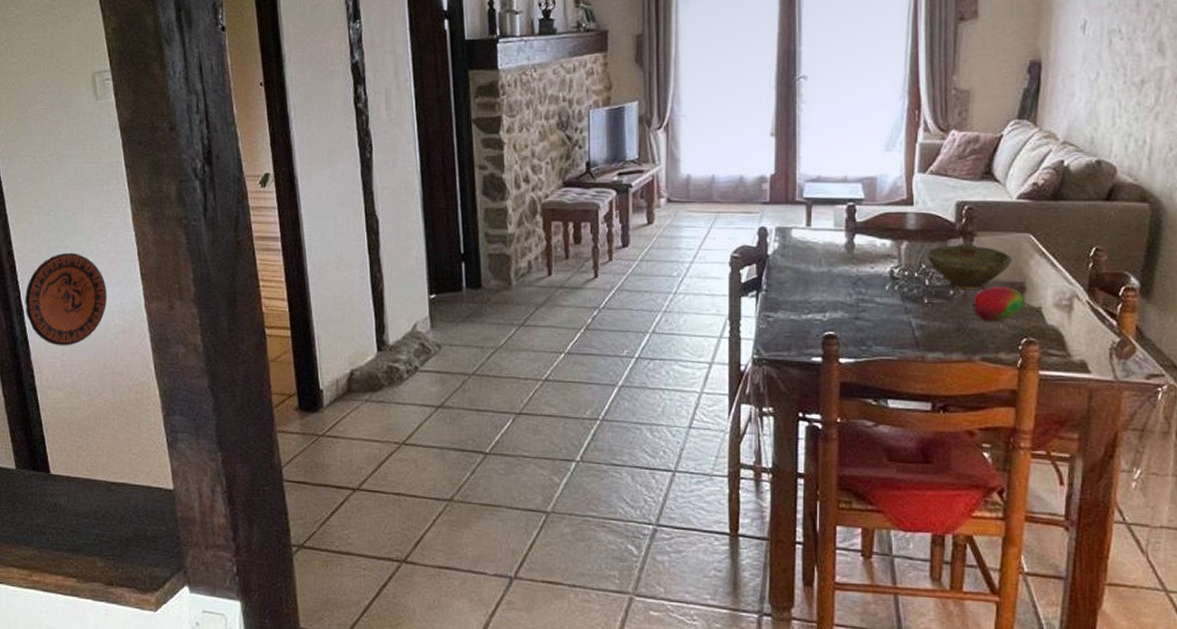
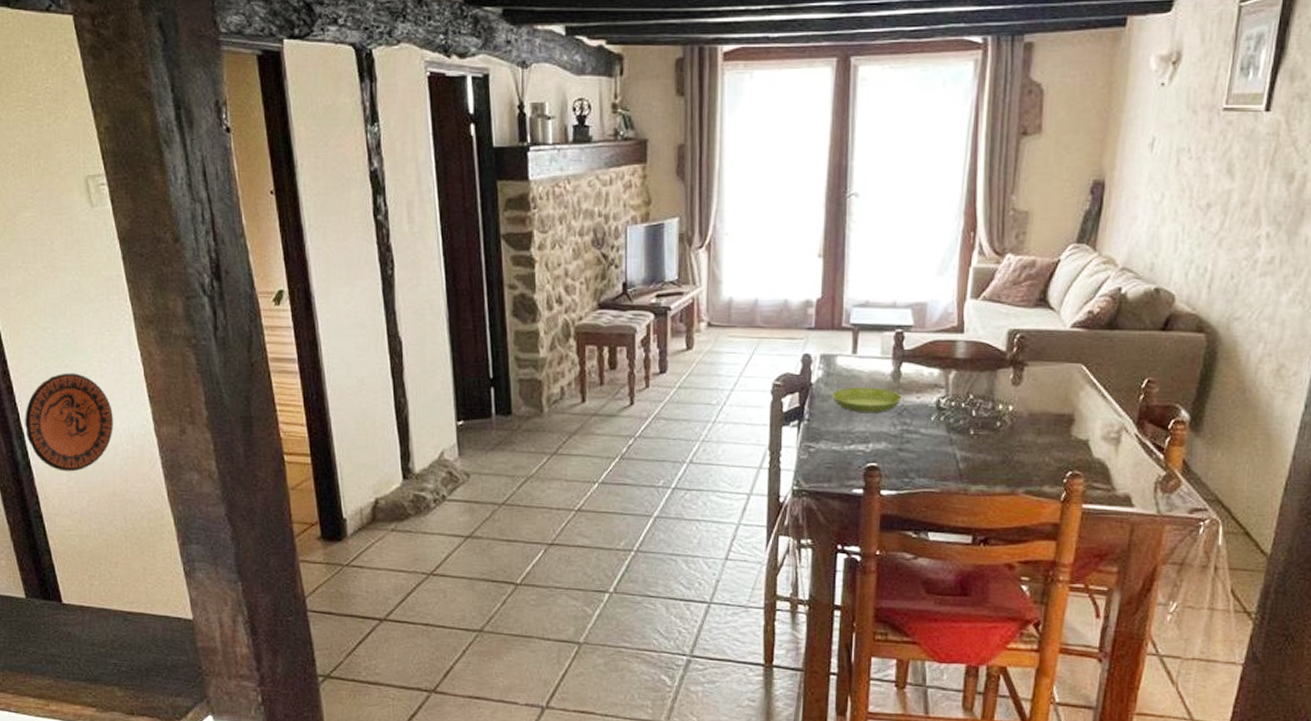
saucer: none [788,258,857,284] -> present [832,387,903,414]
bowl: present [926,243,1012,290] -> none [975,372,1063,422]
fruit: present [972,286,1024,322] -> none [1018,418,1072,455]

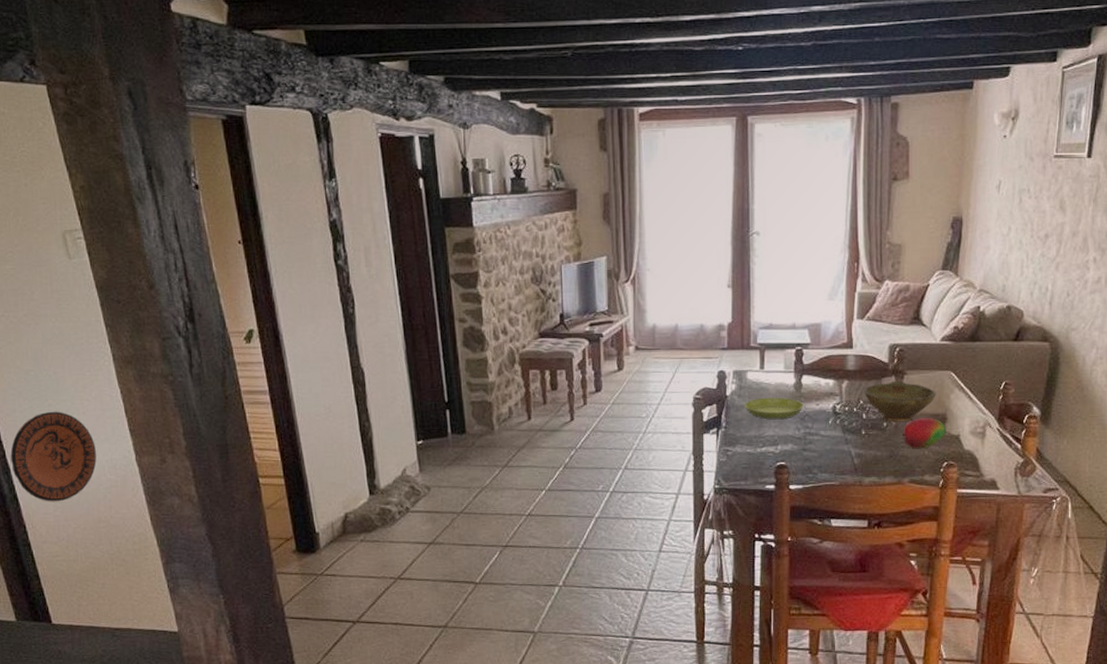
bowl: none [975,372,1063,422] -> present [864,380,936,422]
fruit: none [1018,418,1072,455] -> present [902,418,946,449]

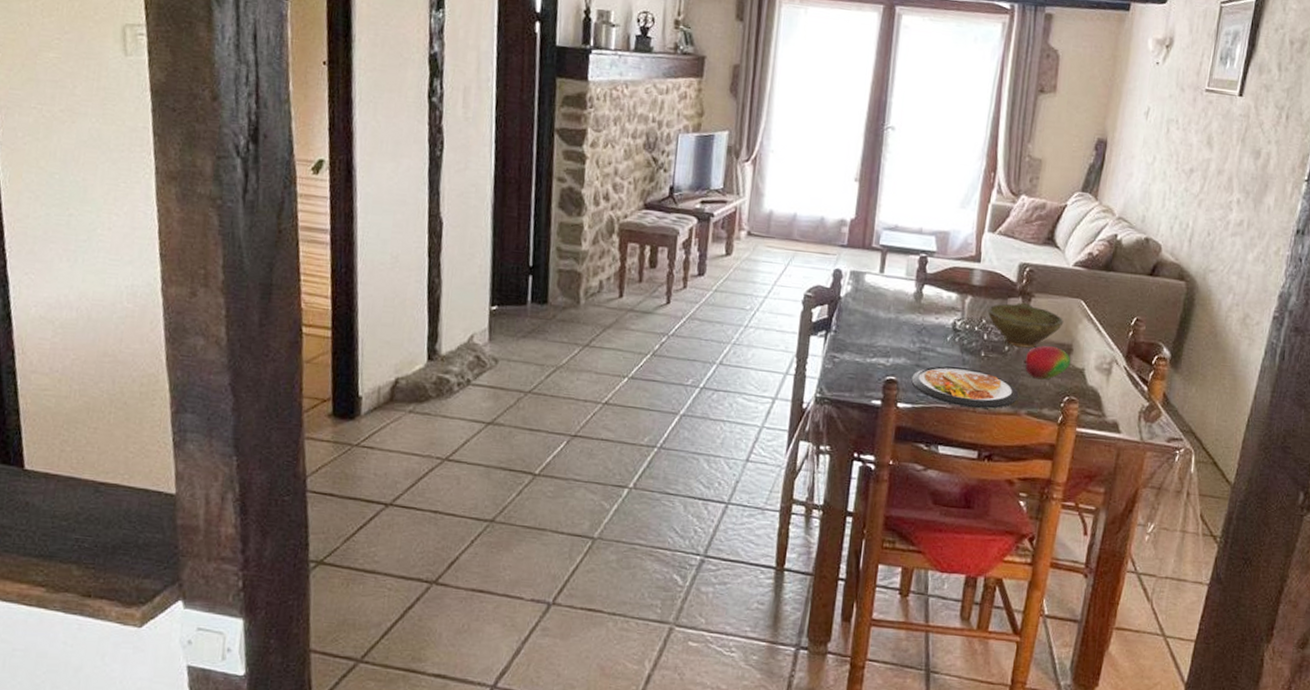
decorative plate: present [10,411,97,502] -> none [11,222,117,327]
saucer: present [745,397,804,420] -> none [858,303,923,330]
dish: none [800,447,901,482] -> present [911,366,1019,409]

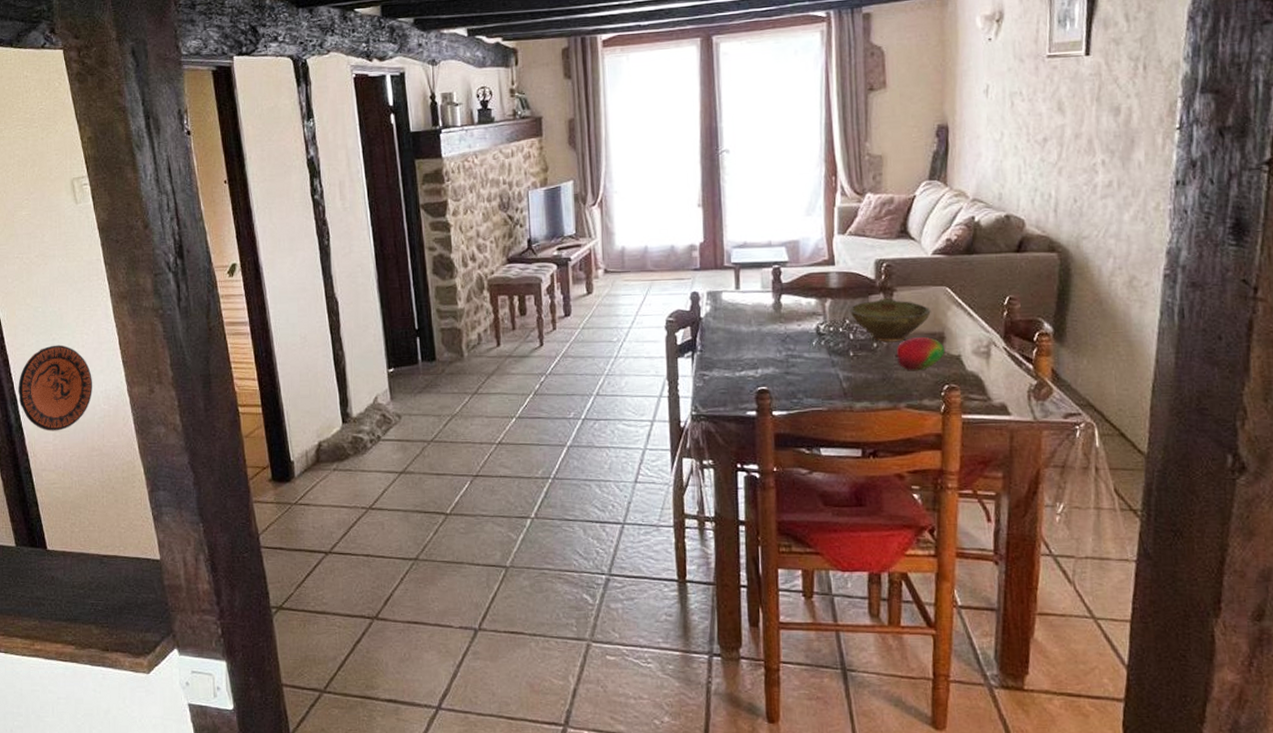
decorative plate: none [11,222,117,327] -> present [18,344,92,431]
dish: present [911,366,1019,409] -> none [783,369,895,408]

